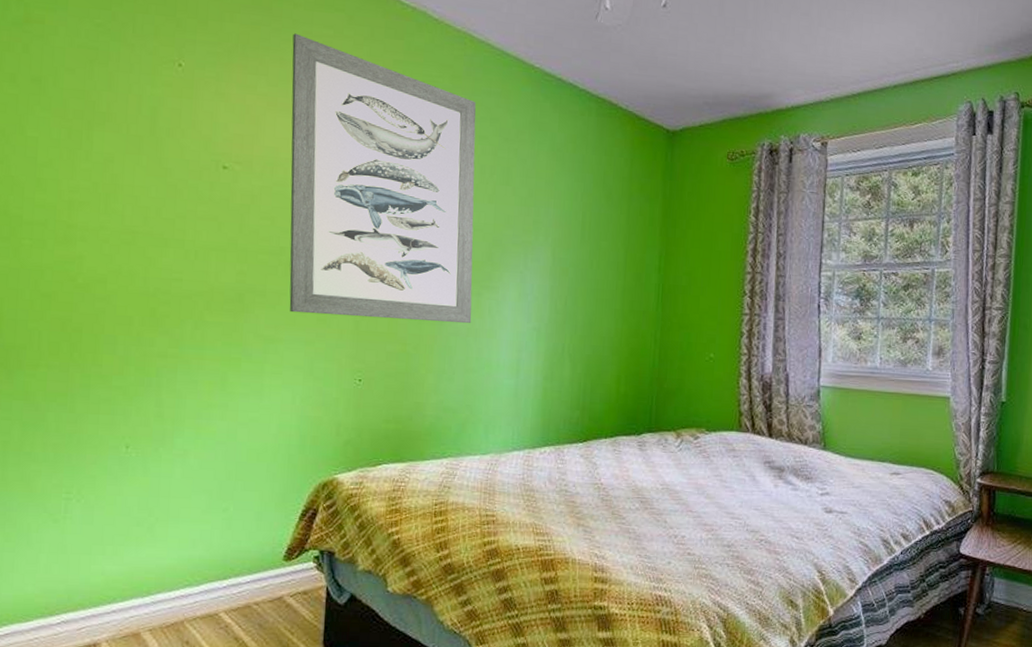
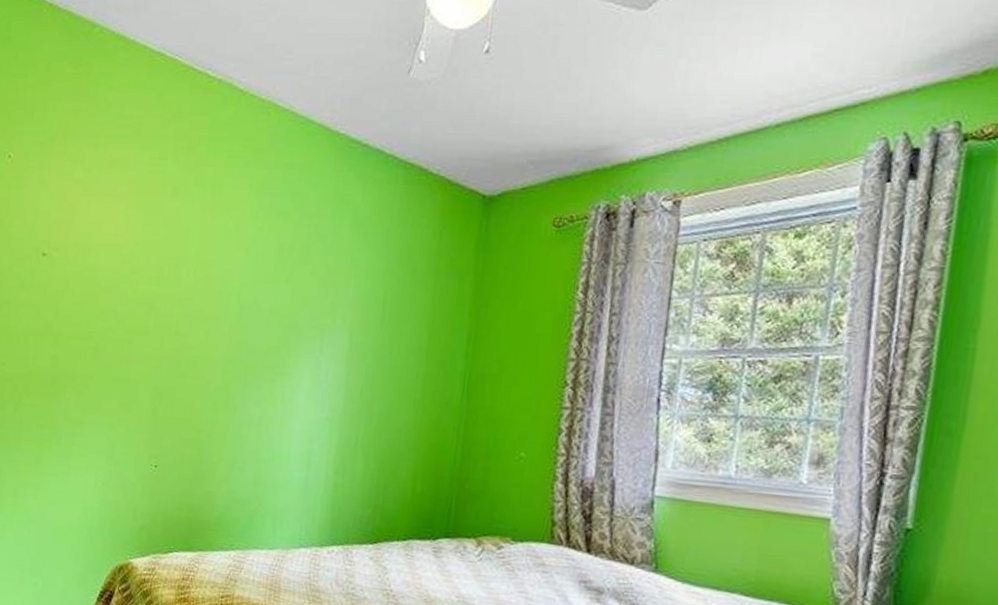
wall art: present [289,33,476,324] -> none [95,117,278,412]

